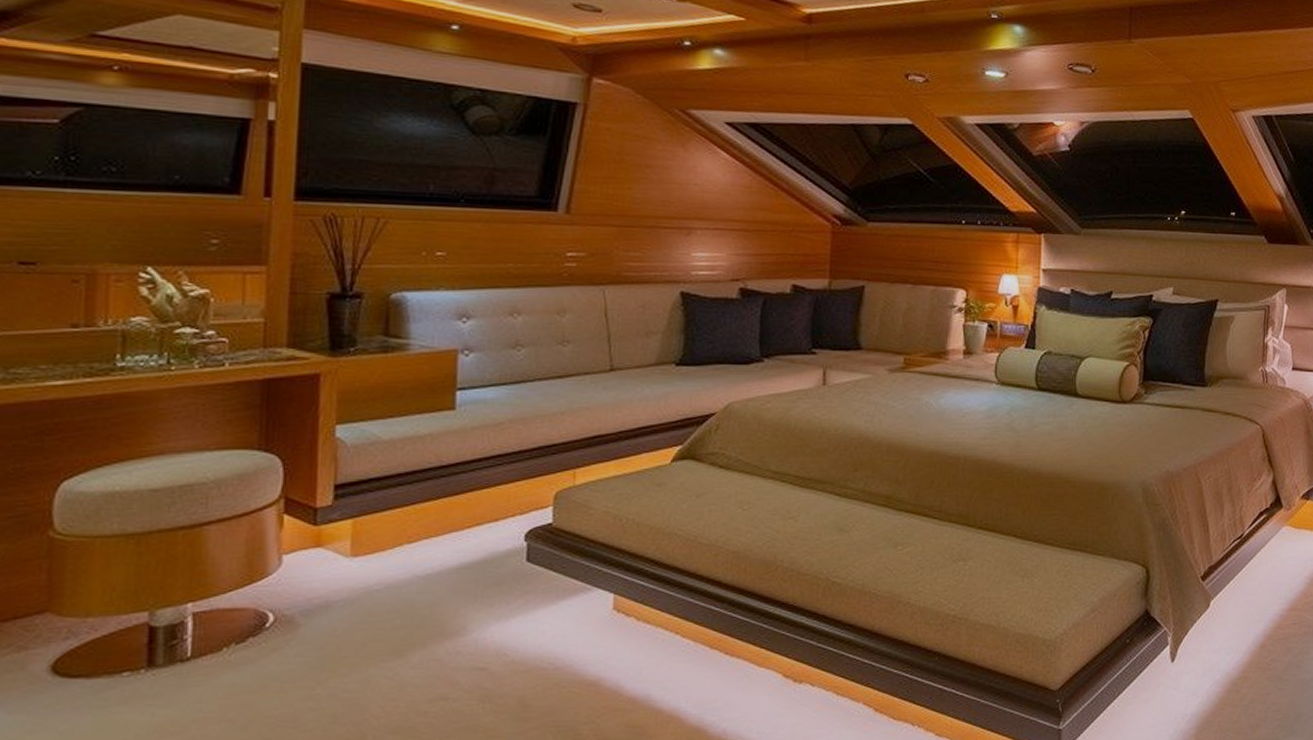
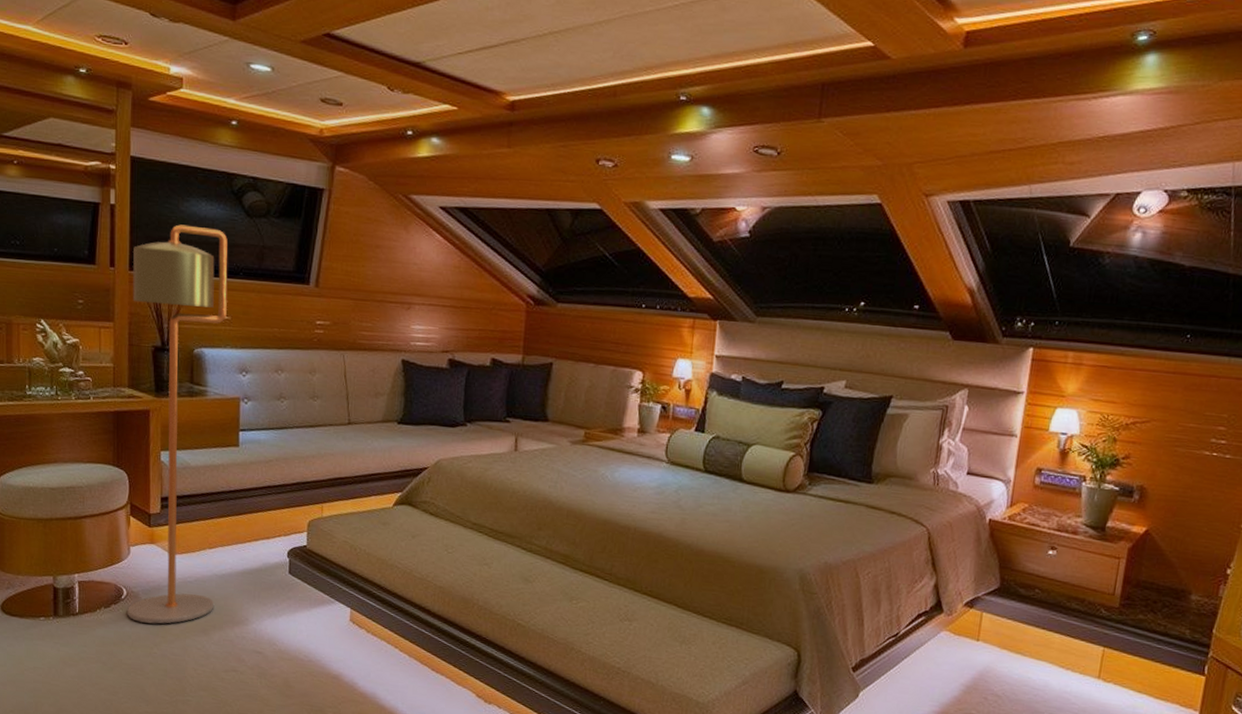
floor lamp: none [274,144,444,656] -> present [127,224,228,624]

